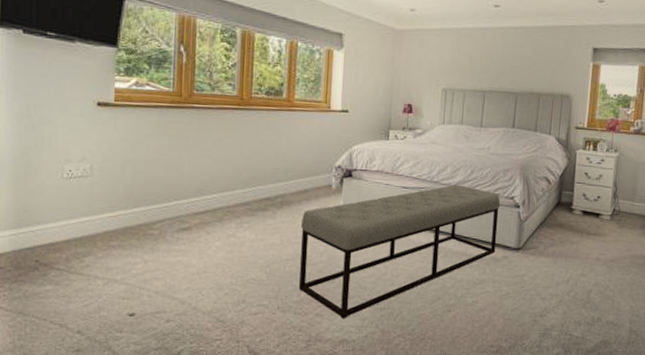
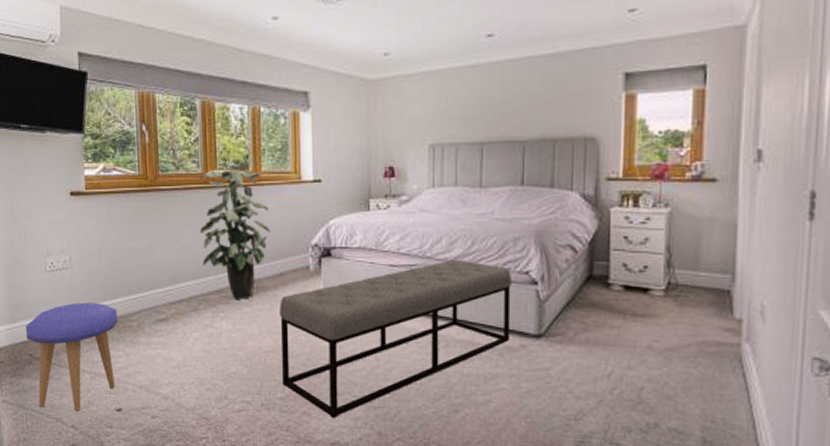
stool: none [33,210,138,317] -> present [26,302,117,411]
indoor plant: none [231,87,299,212] -> present [200,161,271,299]

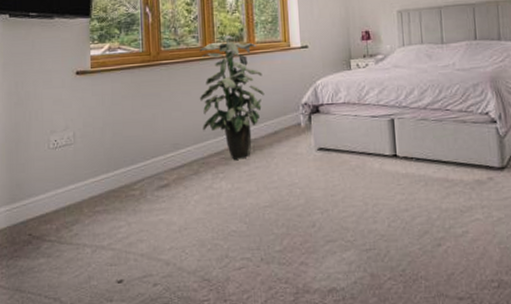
stool: present [26,302,117,411] -> none [26,175,120,289]
bench: present [280,259,513,419] -> none [275,106,479,266]

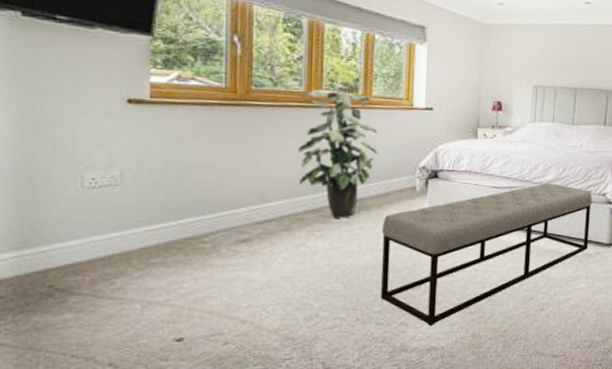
bench: none [275,106,479,266] -> present [381,183,593,327]

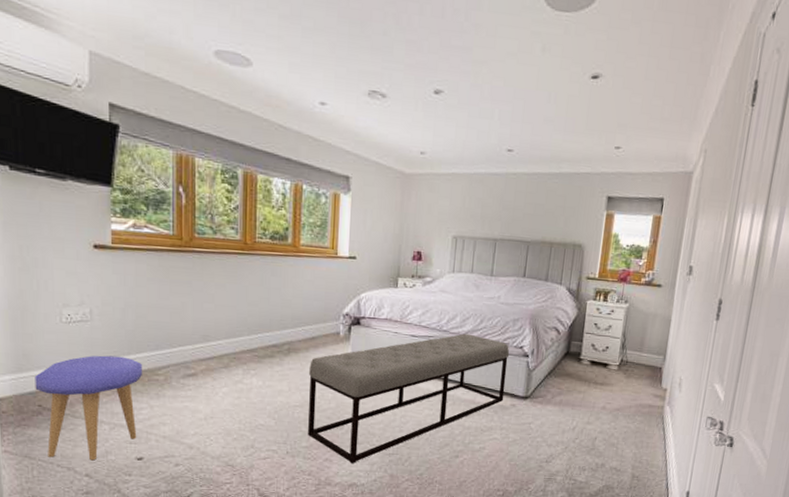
stool: none [45,223,184,347] -> present [35,355,142,461]
indoor plant: present [298,83,378,218] -> none [235,232,306,359]

